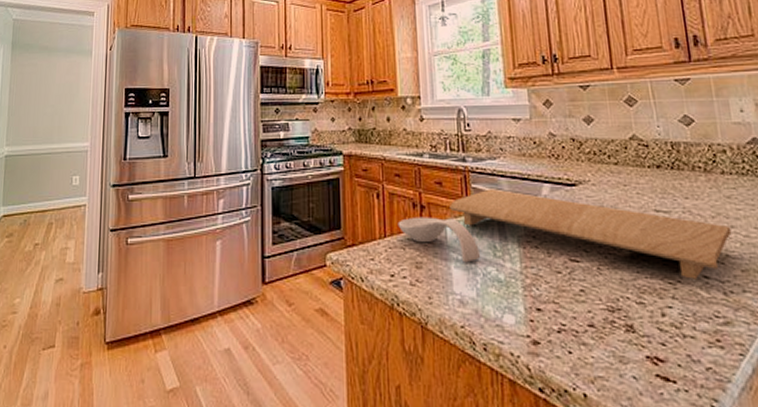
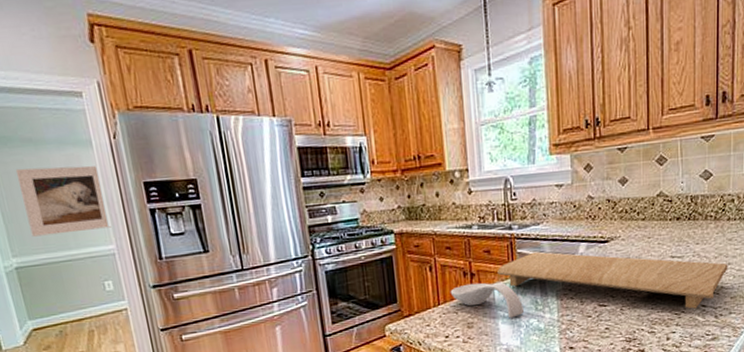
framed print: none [26,70,90,129] -> present [15,165,111,237]

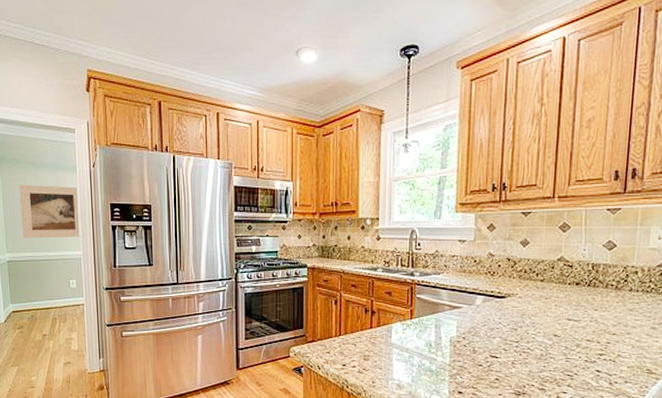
spoon rest: present [450,282,525,318] -> none [351,320,419,357]
cutting board: present [497,251,728,309] -> none [396,298,627,373]

